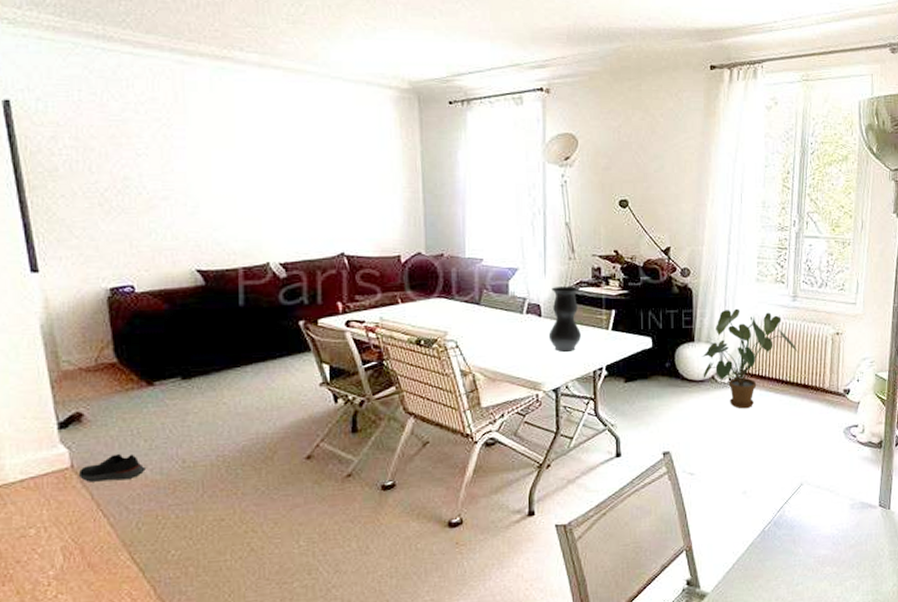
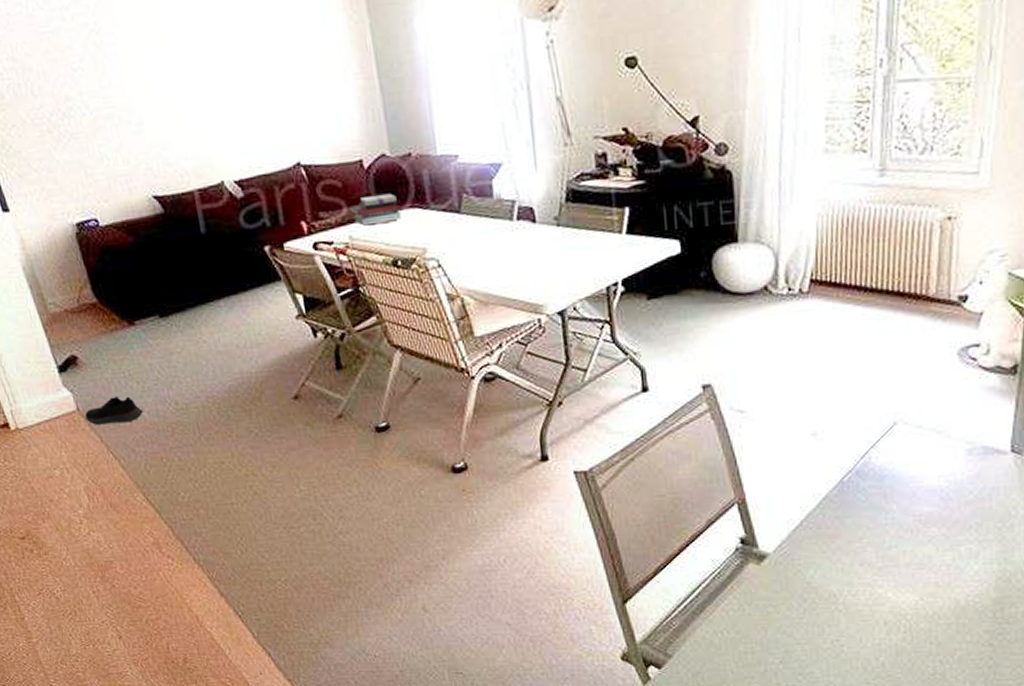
books: none [383,284,428,310] -> present [349,193,401,226]
vase: present [548,286,581,352] -> none [545,180,588,265]
house plant: present [701,308,799,408] -> none [748,193,890,327]

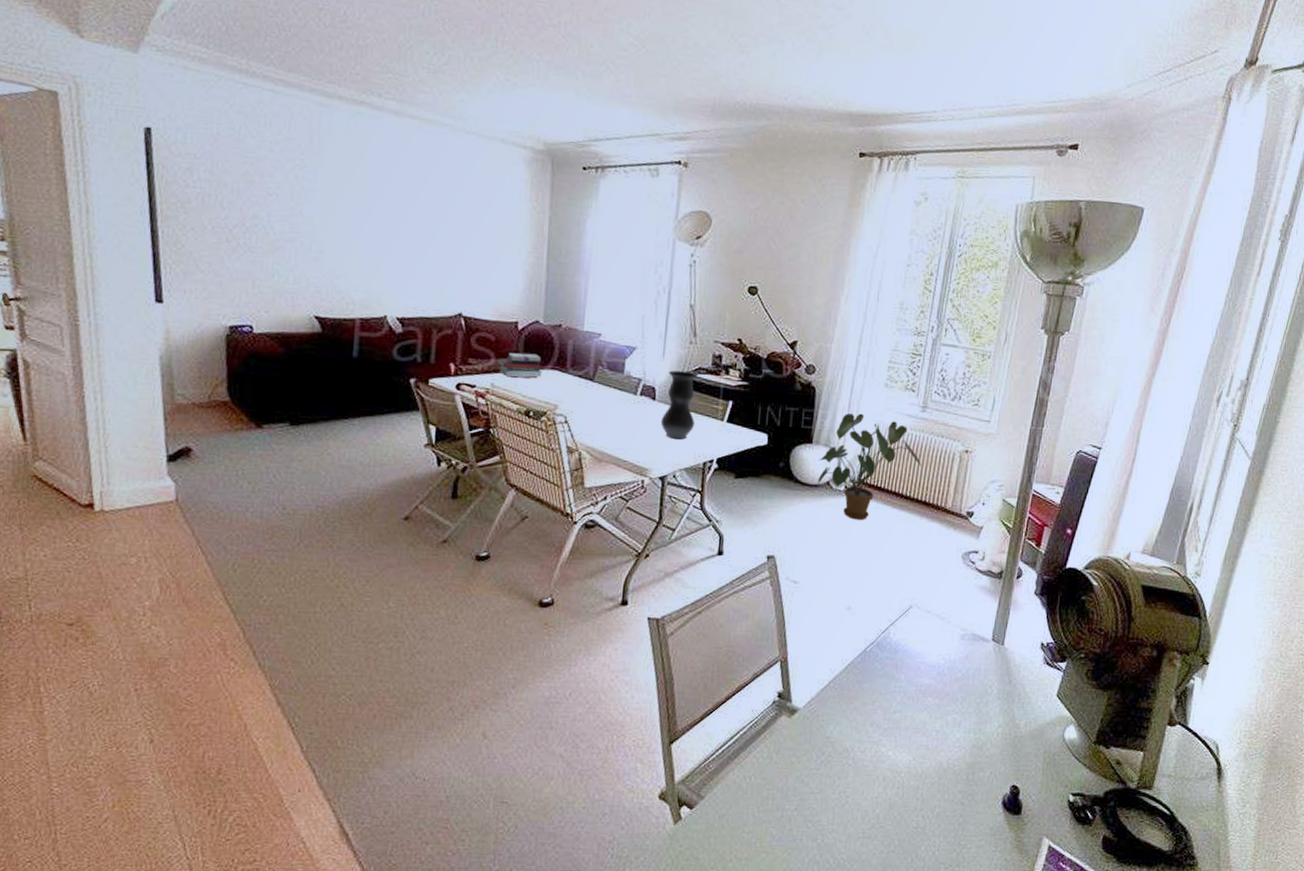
shoe: present [84,396,143,425] -> none [181,493,247,520]
vase: none [545,180,588,265] -> present [660,370,698,440]
house plant: none [748,193,890,327] -> present [817,413,923,520]

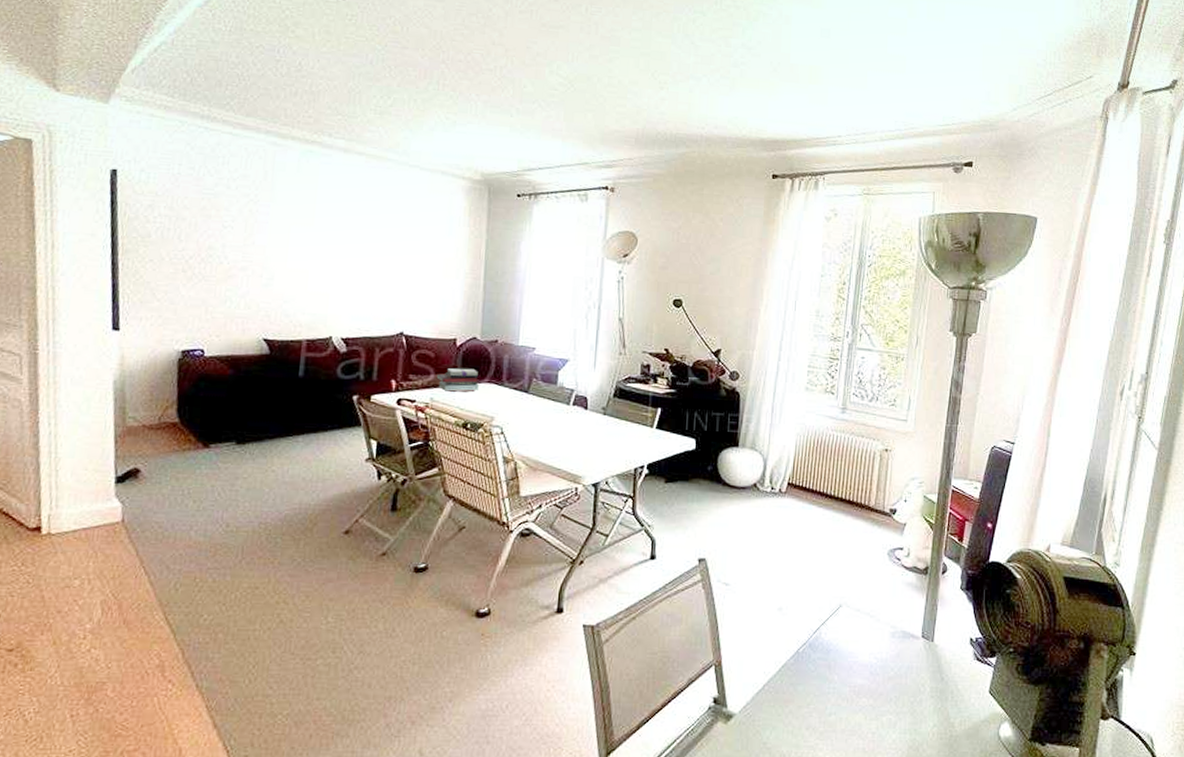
vase: present [660,370,698,440] -> none [593,380,628,447]
house plant: present [817,413,923,520] -> none [744,416,846,520]

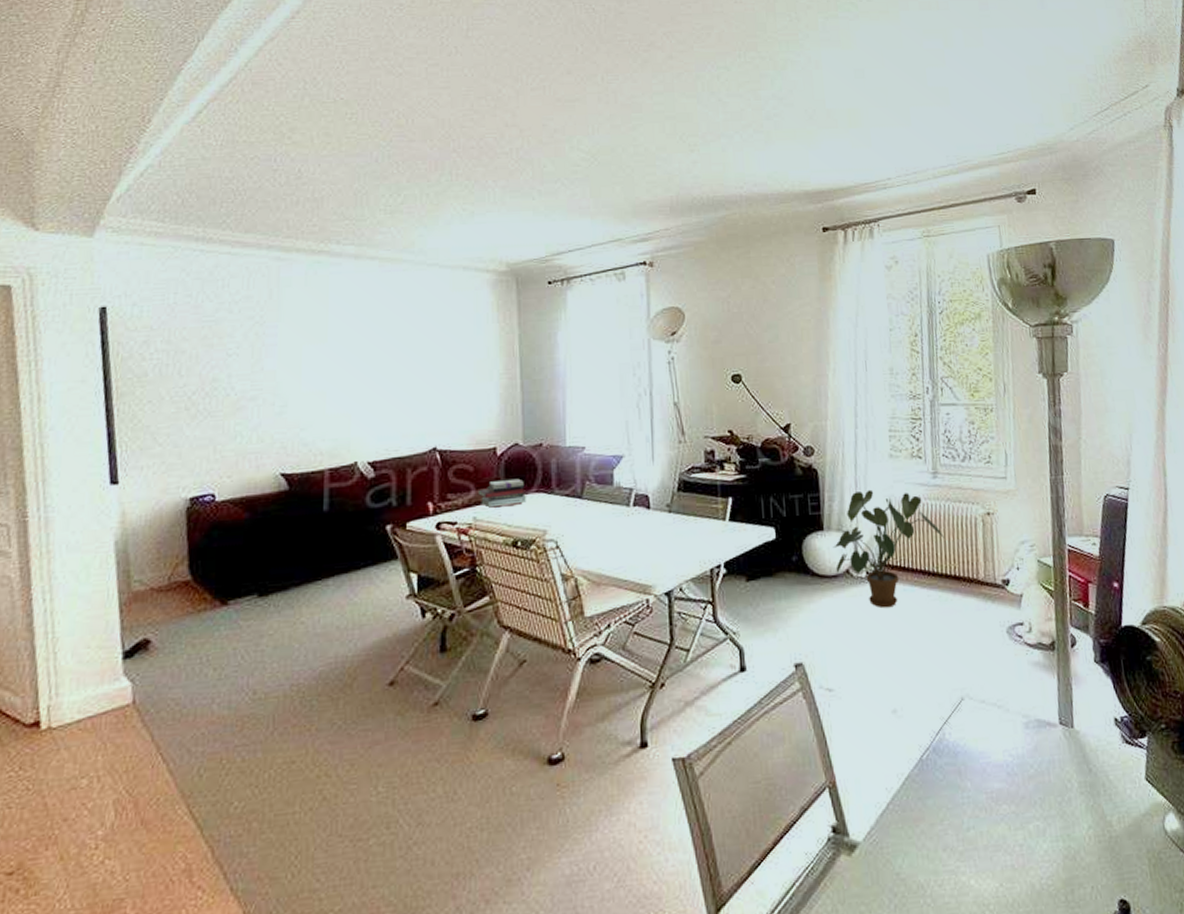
house plant: none [744,416,846,520] -> present [832,489,946,607]

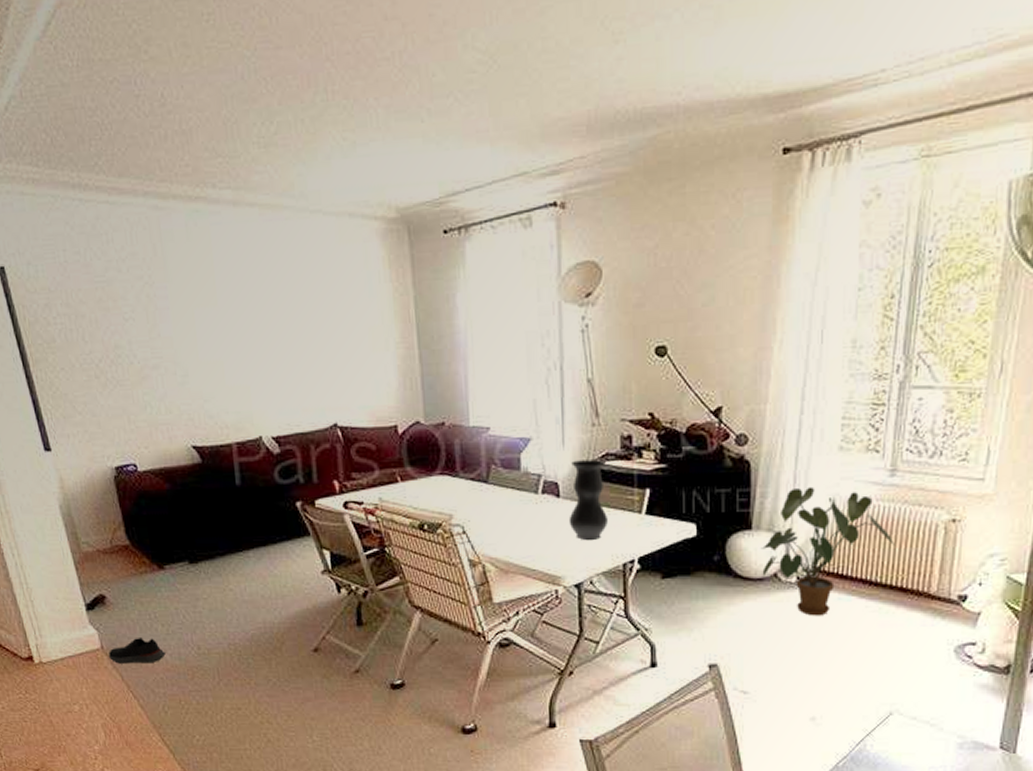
shoe: none [139,685,213,721] -> present [108,638,166,664]
books: present [478,478,526,508] -> none [381,459,430,489]
vase: none [658,473,695,548] -> present [568,460,608,540]

